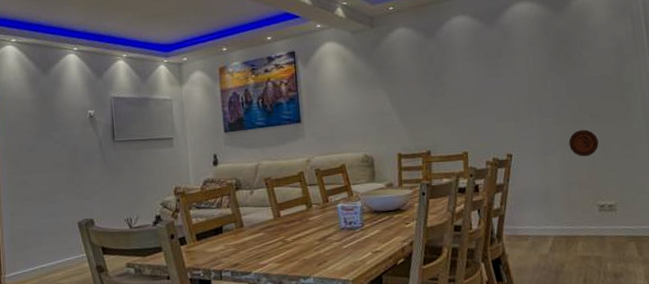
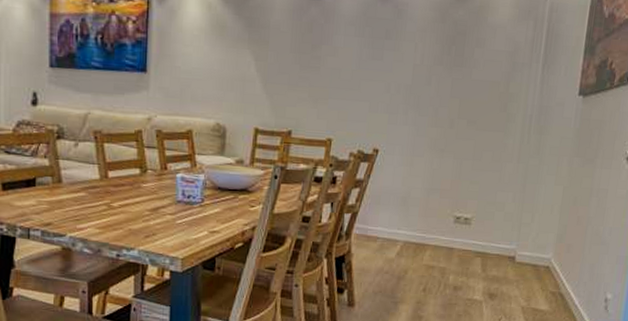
decorative plate: present [568,129,599,157] -> none [439,135,470,165]

